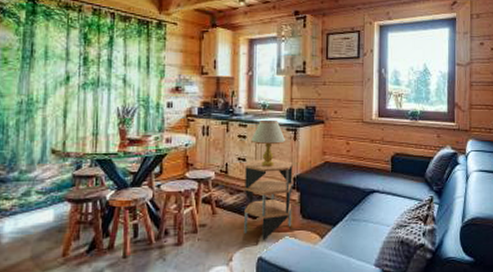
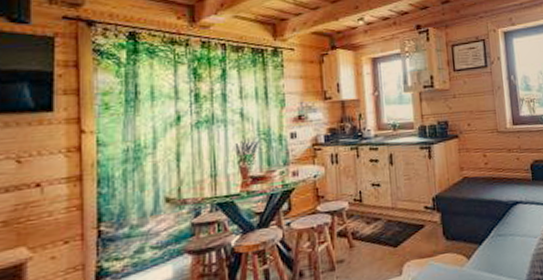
side table: present [244,159,293,240] -> none [380,180,436,269]
table lamp: present [251,121,286,167] -> none [384,140,421,190]

